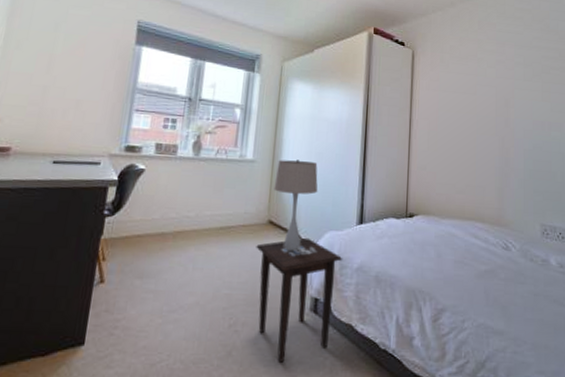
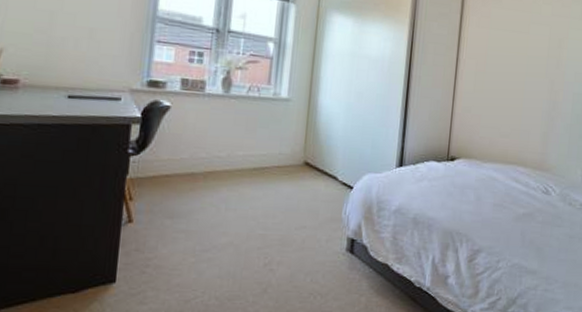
side table: present [256,237,343,364] -> none [291,179,381,300]
table lamp: present [274,159,318,250] -> none [310,99,357,192]

